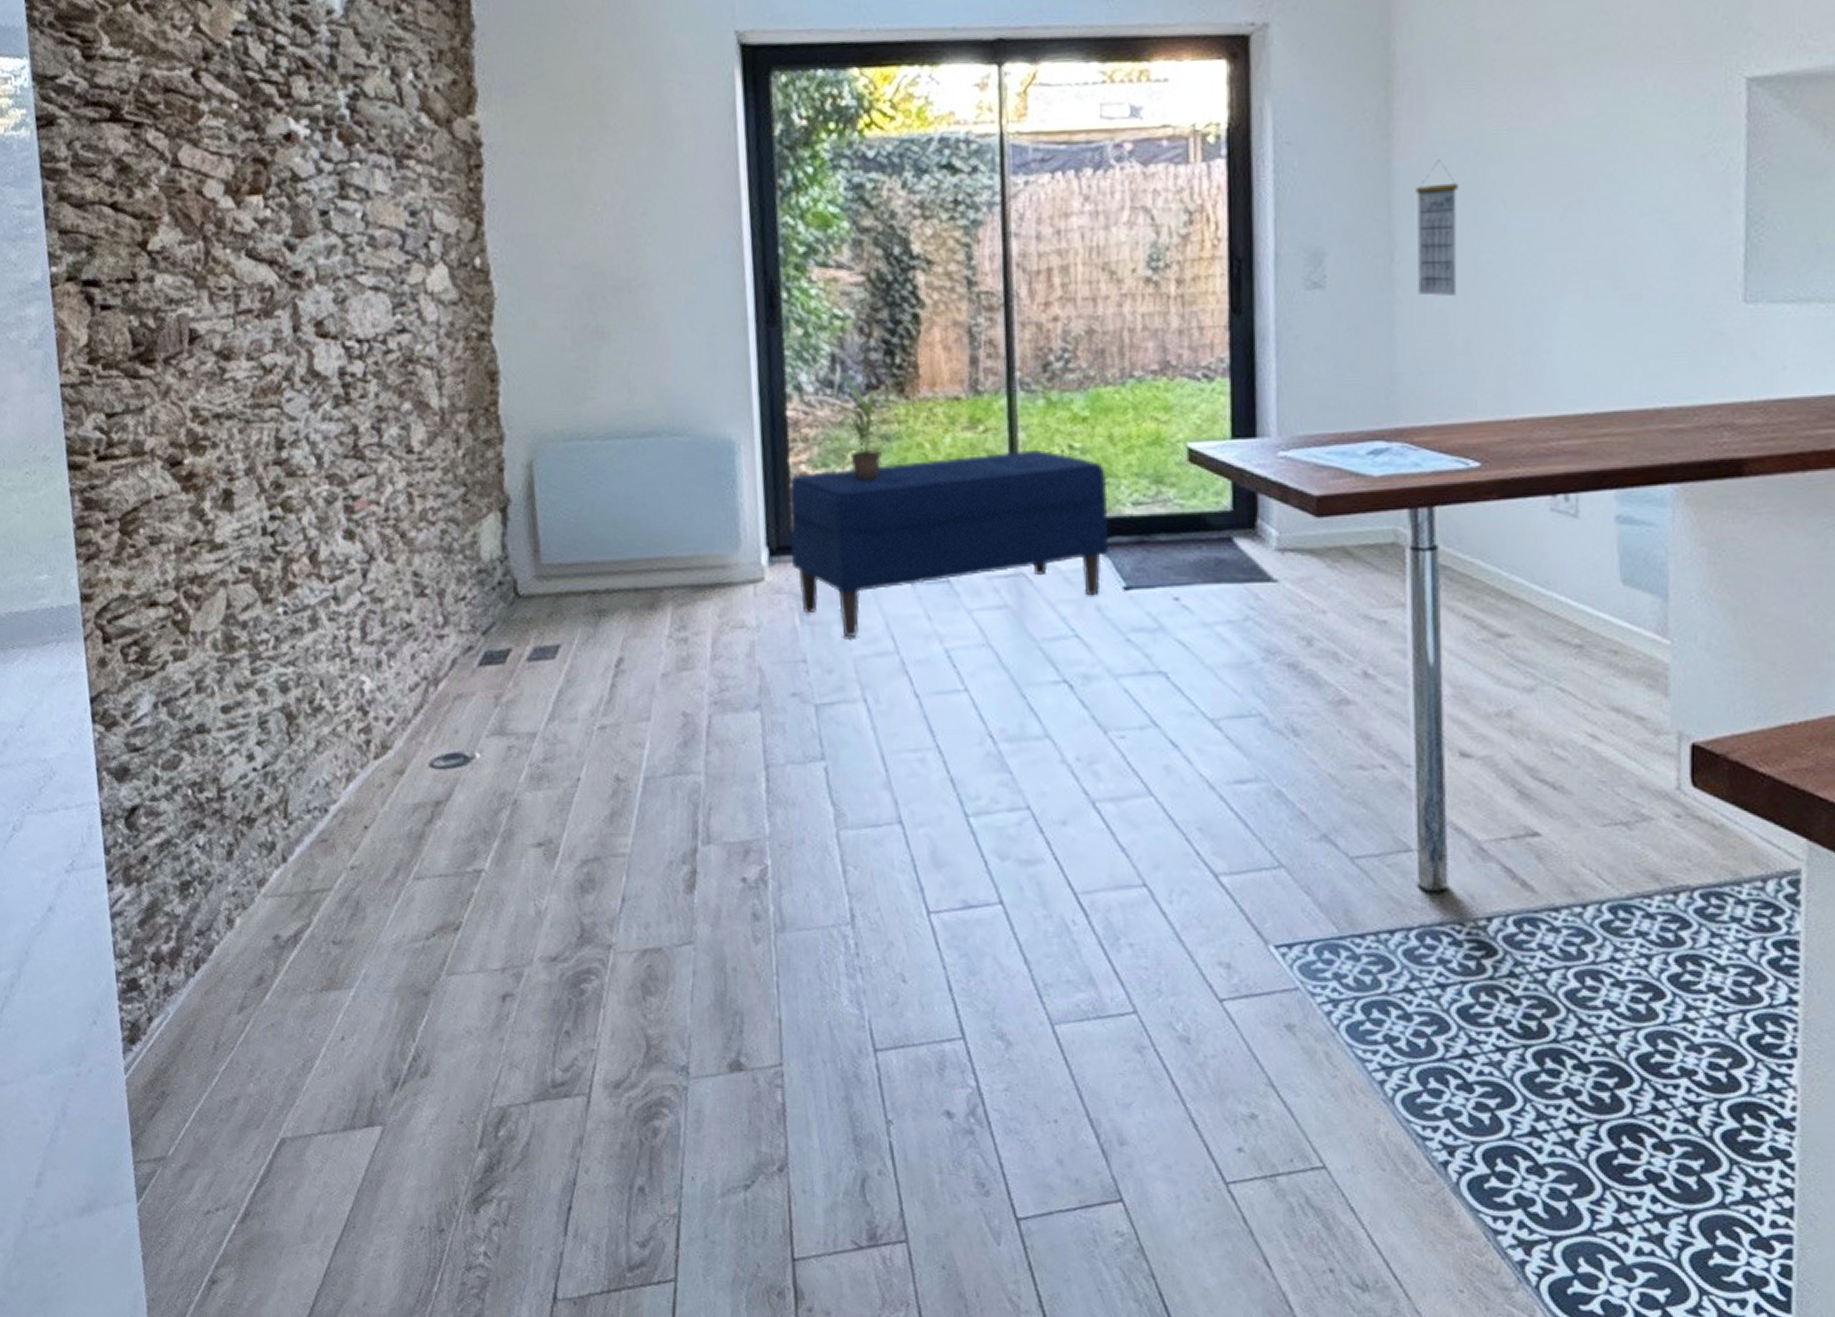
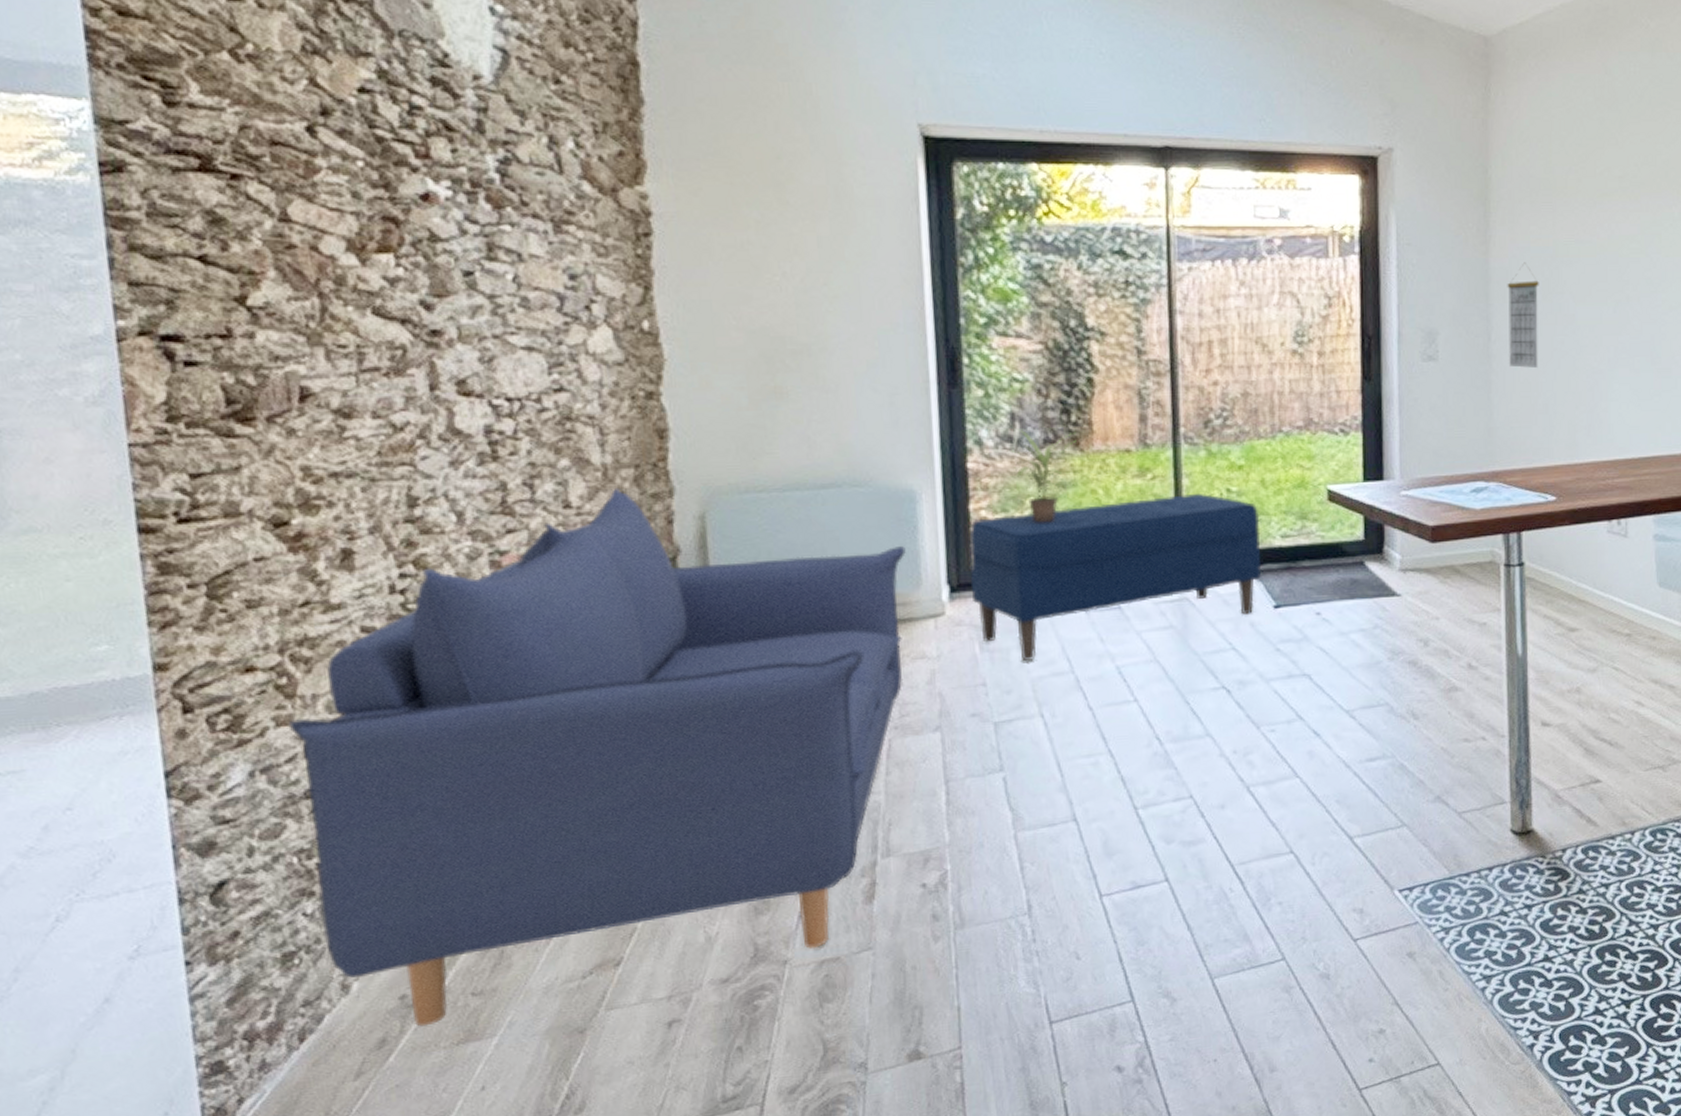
sofa: none [183,432,725,969] -> present [287,487,906,1027]

